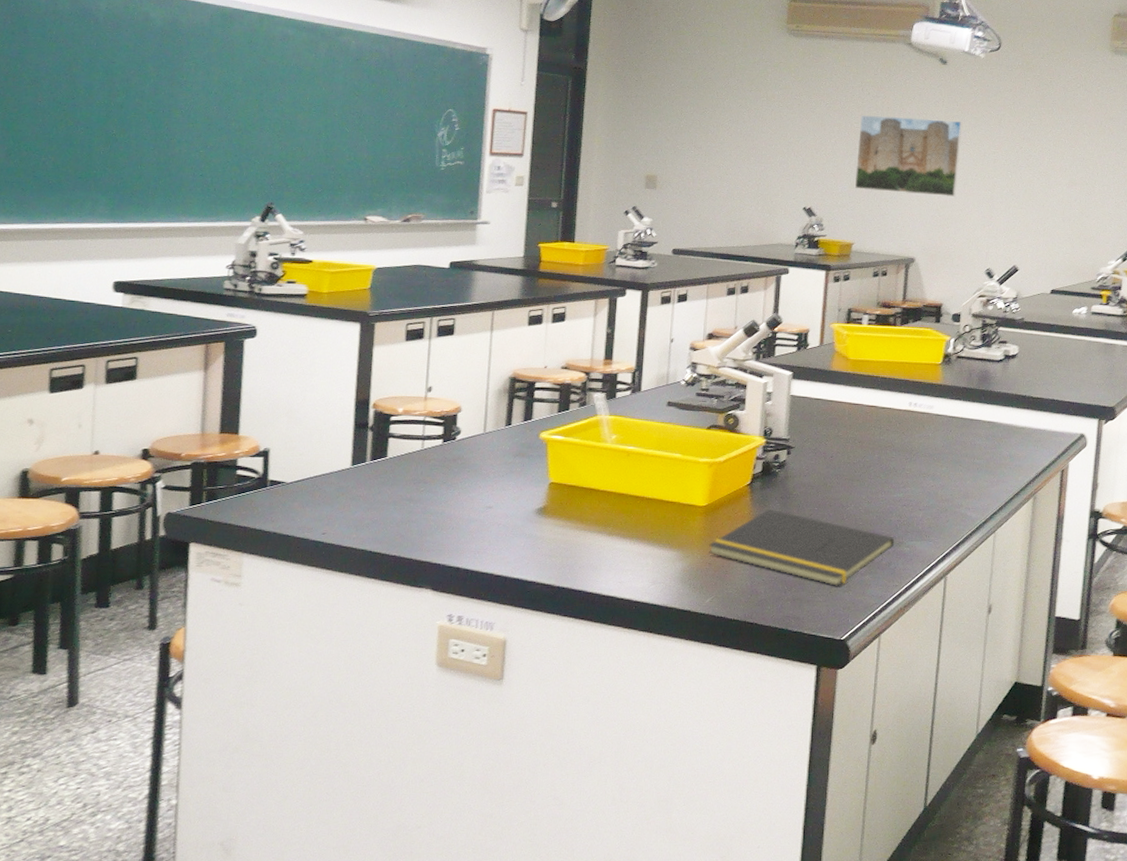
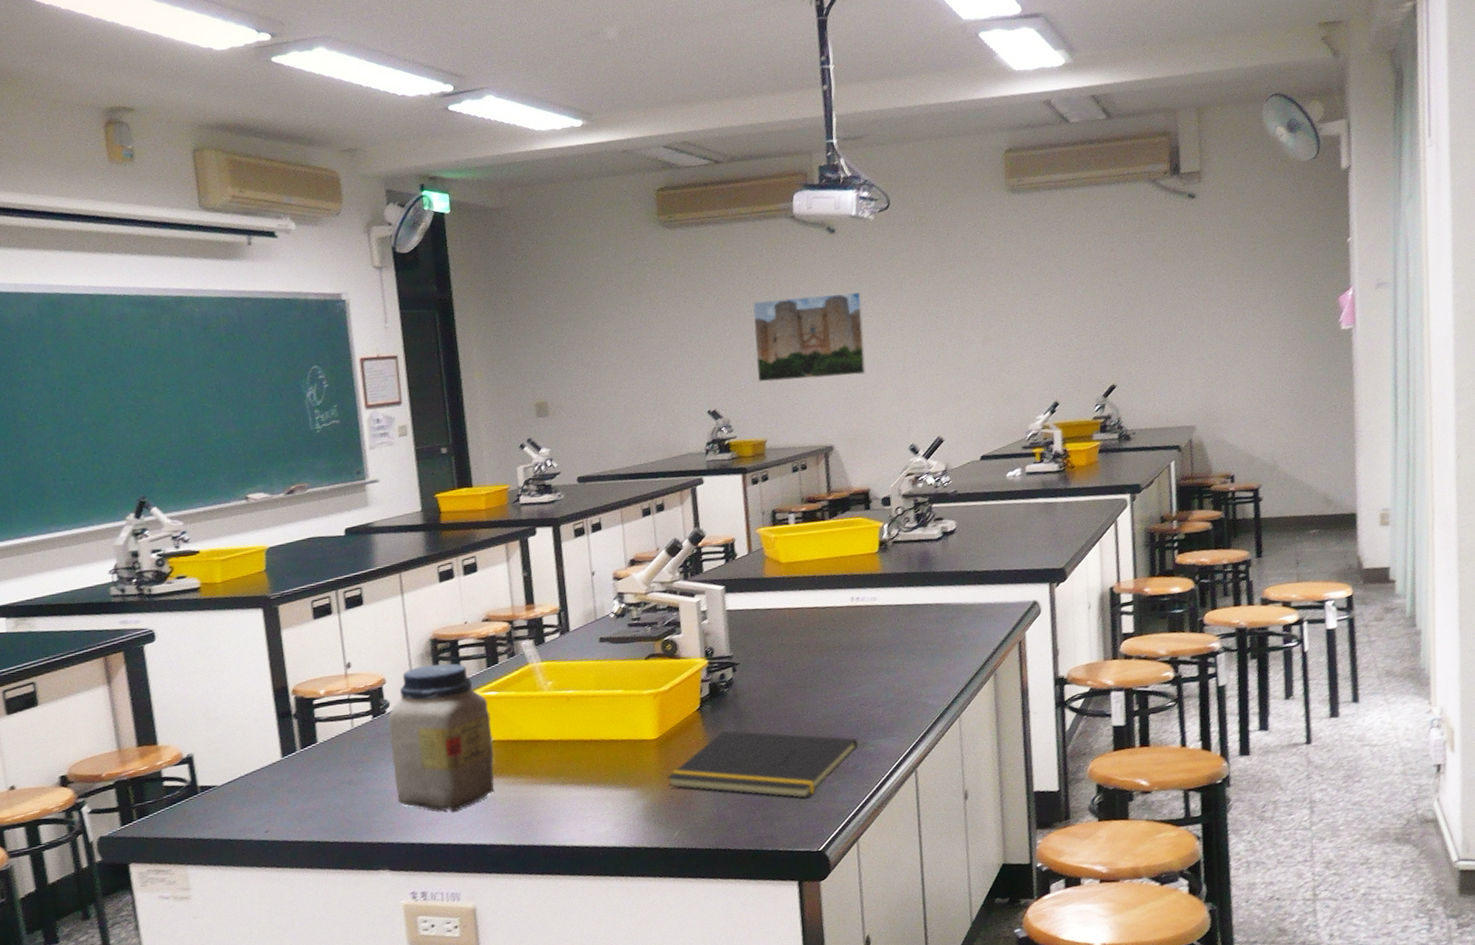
jar: none [452,401,554,544] -> present [388,663,495,812]

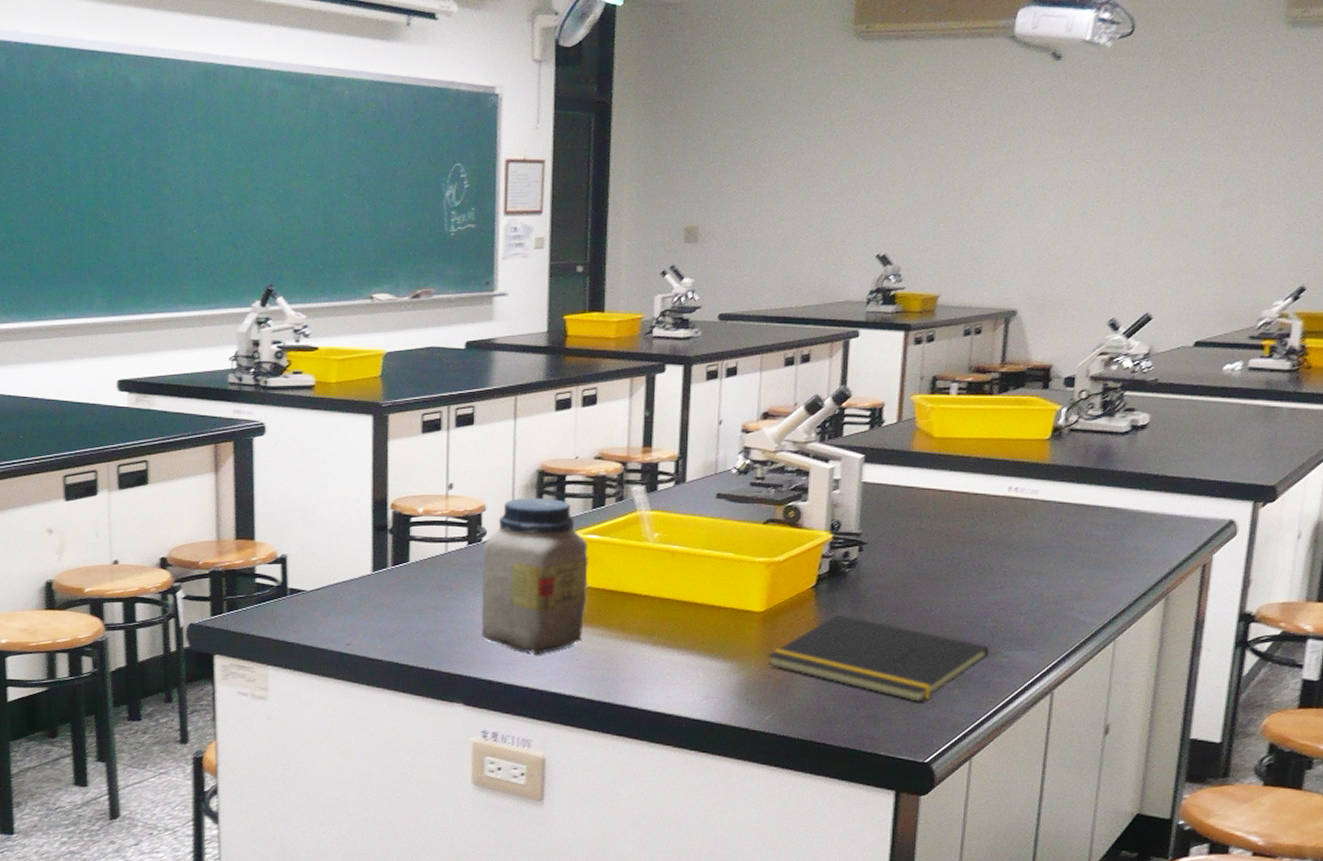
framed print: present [751,291,866,383] -> none [940,131,1082,230]

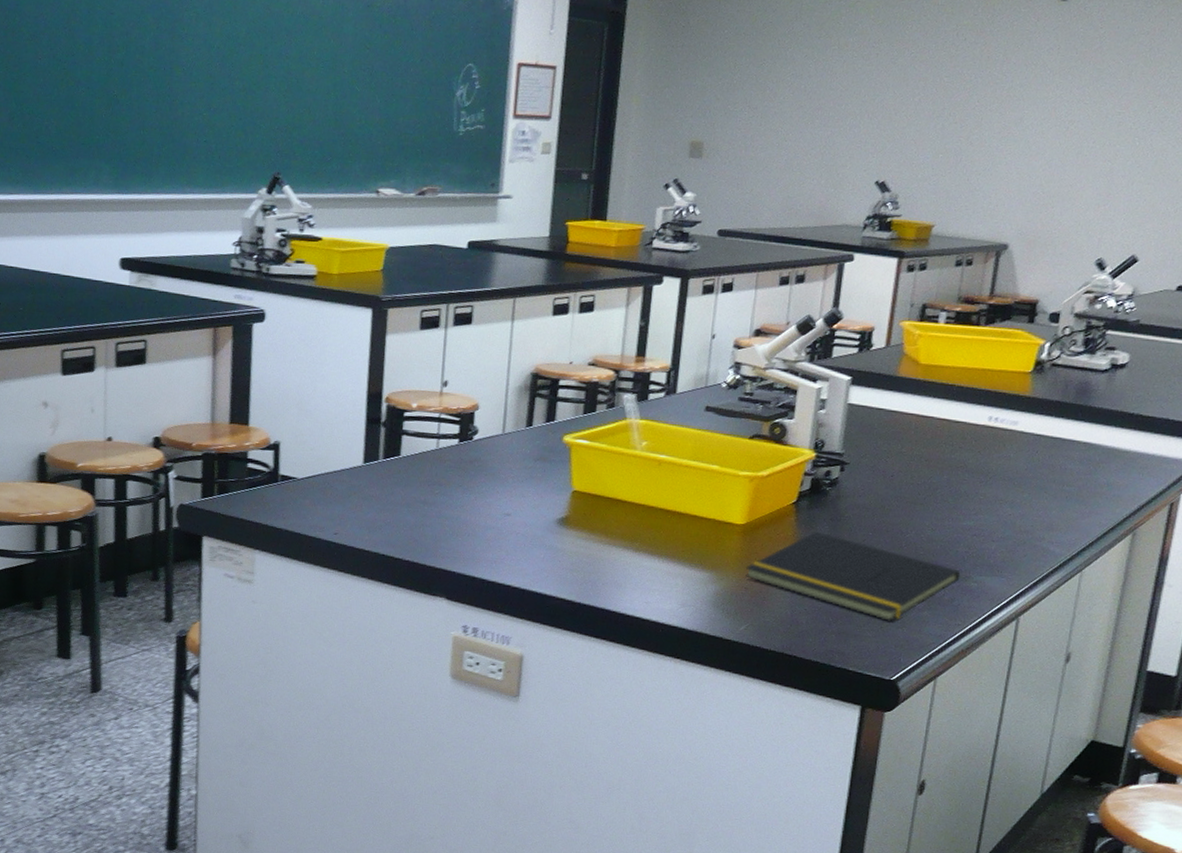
jar: present [481,497,589,655] -> none [468,399,577,554]

